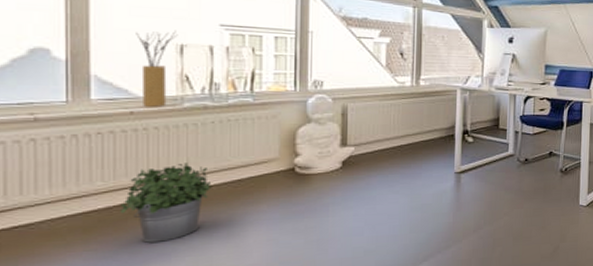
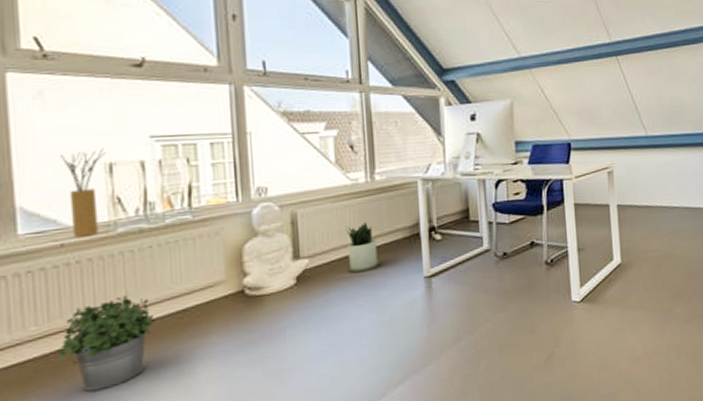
planter: none [387,119,418,163] -> present [346,221,381,274]

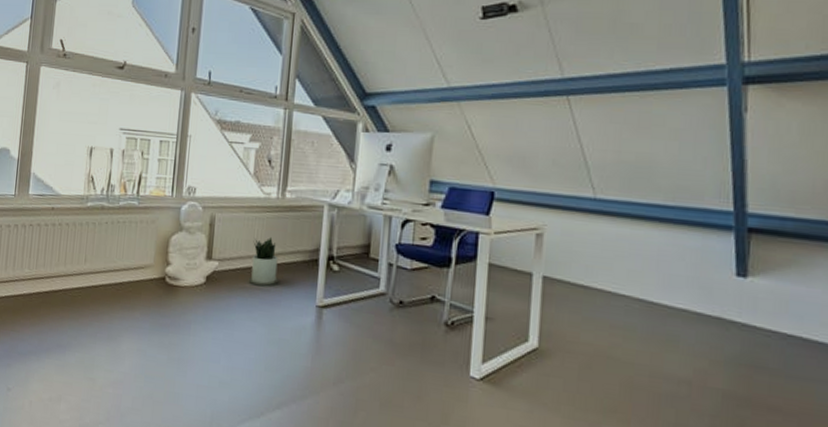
potted plant: present [57,295,155,392] -> none [37,260,101,334]
vase: present [60,147,106,237] -> none [61,133,90,205]

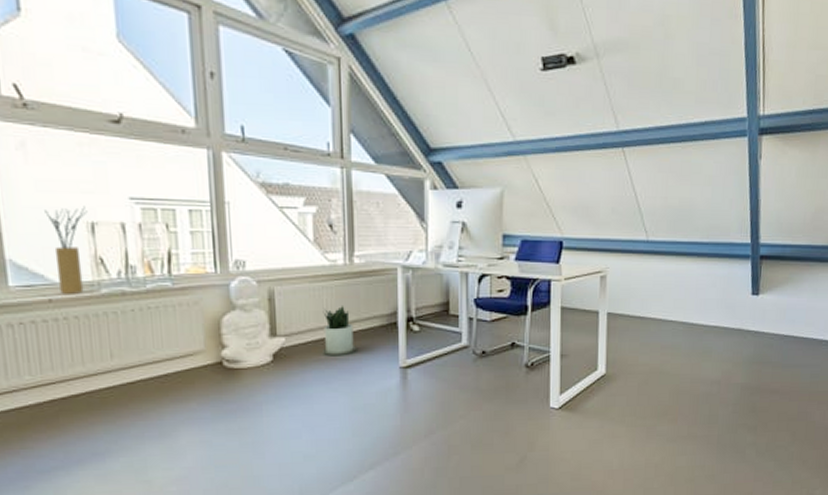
vase: none [61,133,90,205] -> present [44,205,88,294]

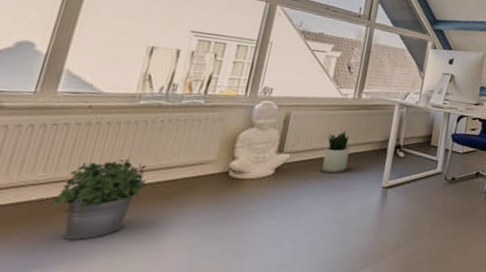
vase: present [44,205,88,294] -> none [102,33,152,103]
potted plant: none [50,355,139,441] -> present [51,159,146,240]

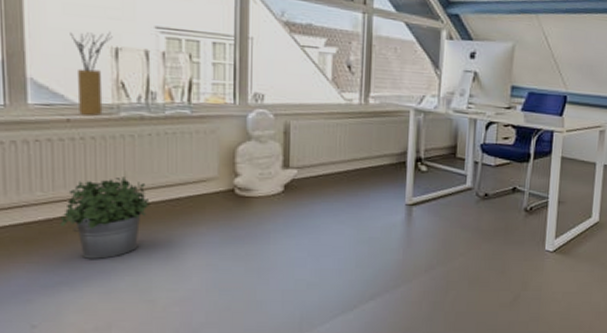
vase: none [102,33,152,103] -> present [70,31,113,116]
planter: present [319,130,351,174] -> none [333,142,366,191]

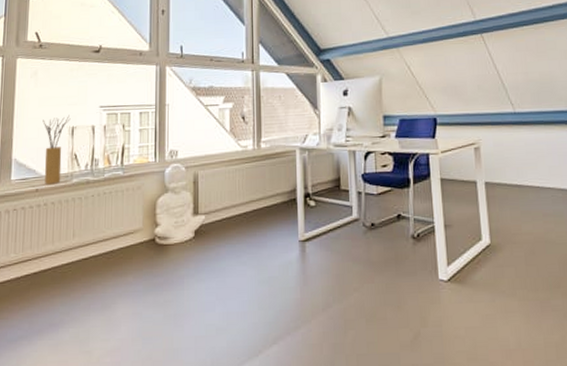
potted plant: present [60,177,150,259] -> none [25,235,91,313]

